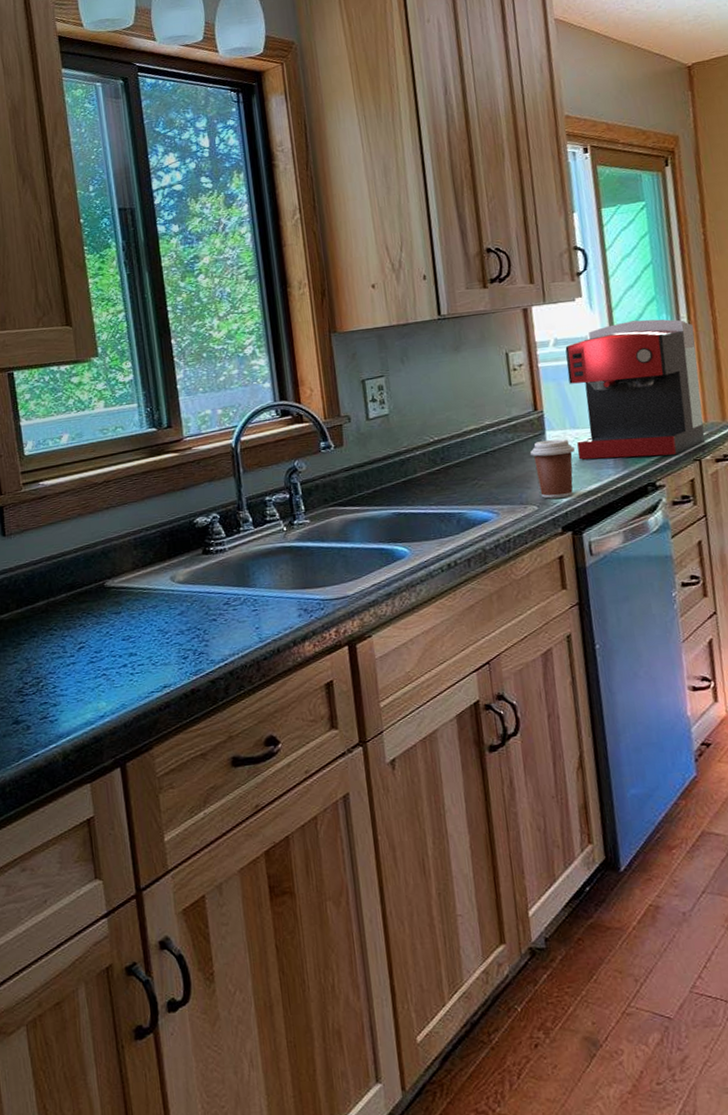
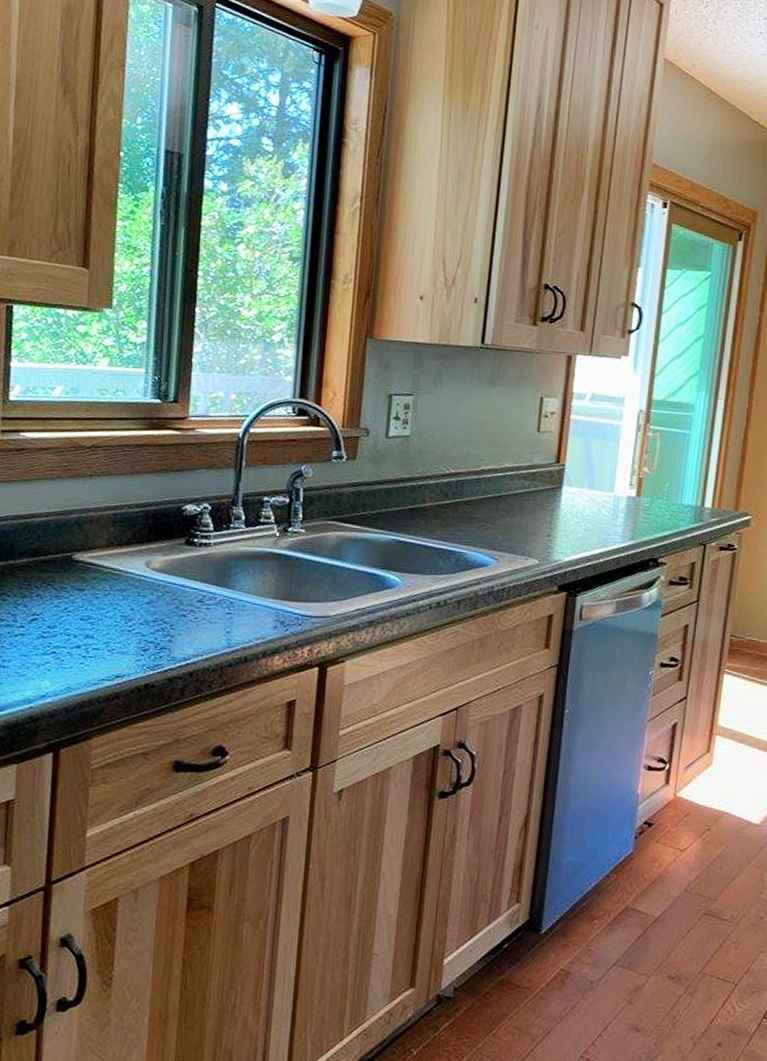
coffee cup: present [530,439,575,499] -> none [543,495,587,557]
coffee maker: present [565,319,705,460] -> none [589,391,728,535]

